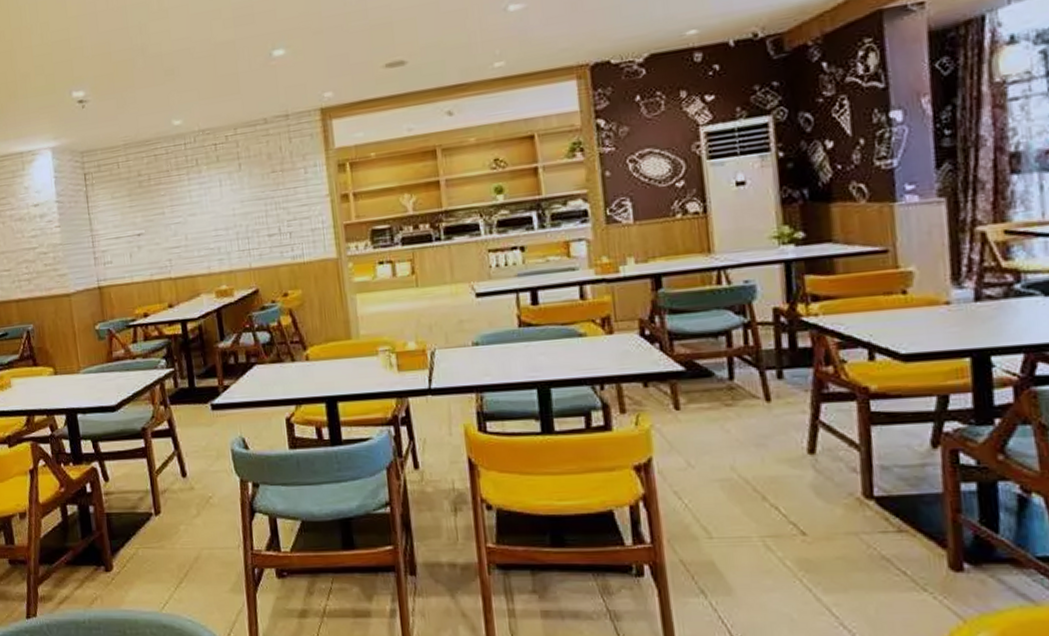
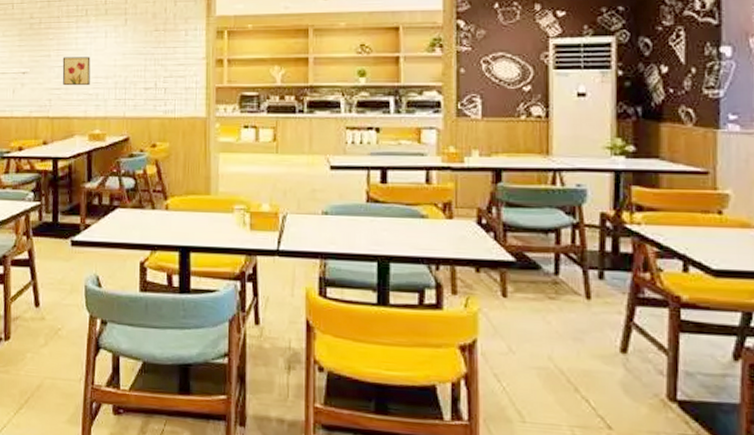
wall art: none [177,209,210,244] -> present [62,57,91,86]

